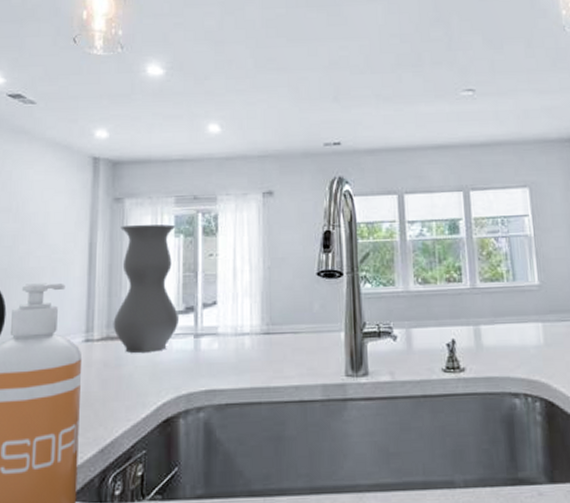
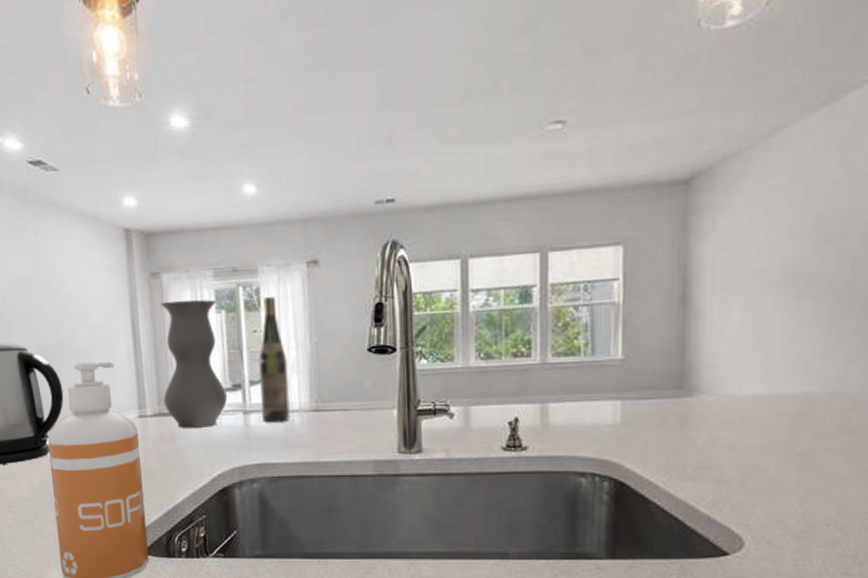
wine bottle: none [213,223,241,346] -> present [258,297,290,423]

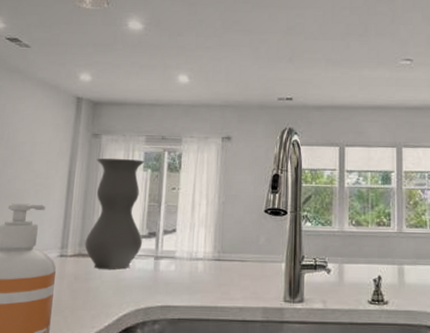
wine bottle: present [258,297,290,423] -> none [170,162,198,269]

